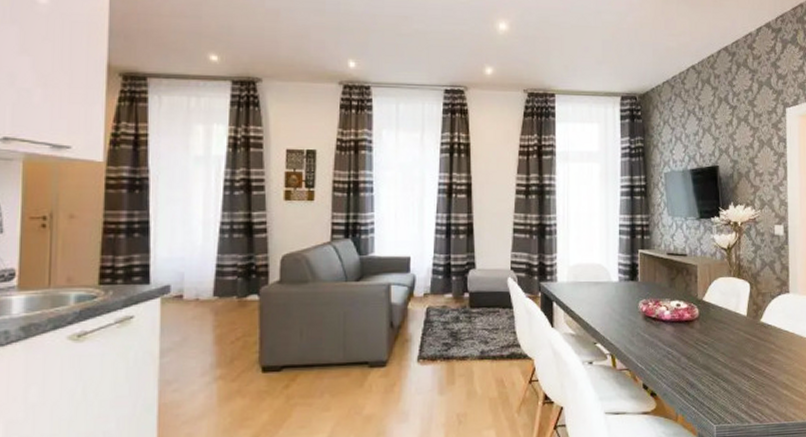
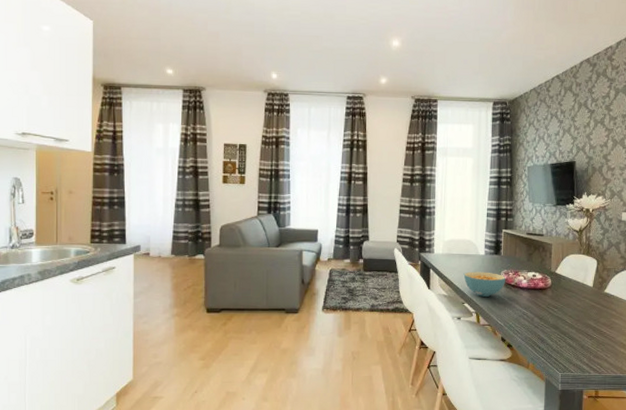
cereal bowl: none [594,302,645,334] -> present [463,271,506,297]

